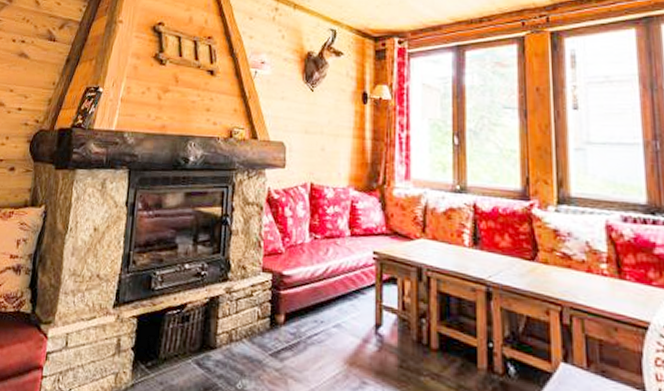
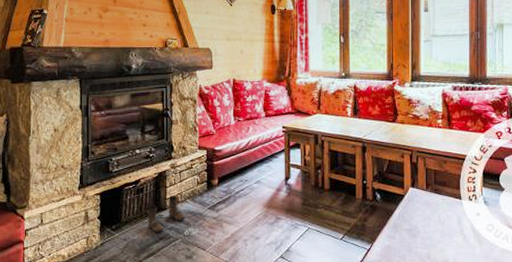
boots: none [191,330,240,381] -> present [147,196,186,233]

